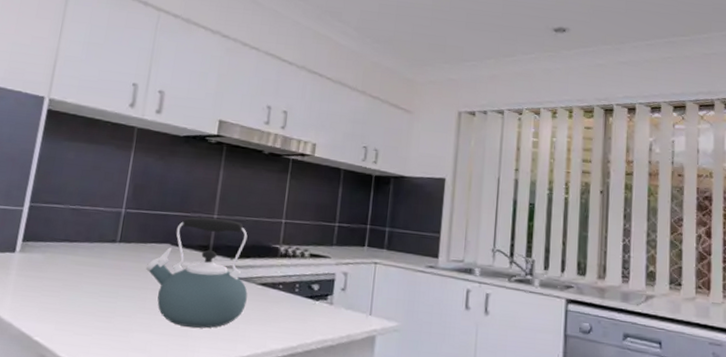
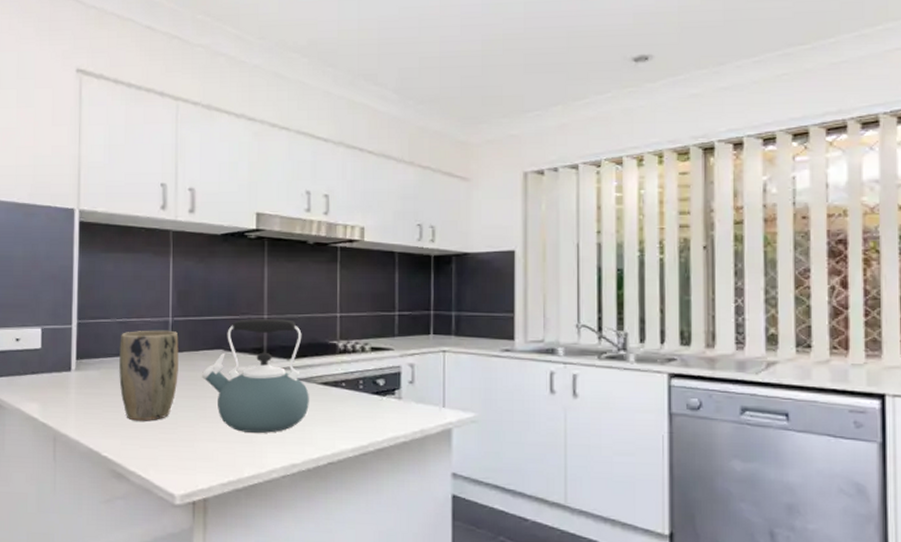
plant pot: none [62,218,129,308] -> present [119,330,179,421]

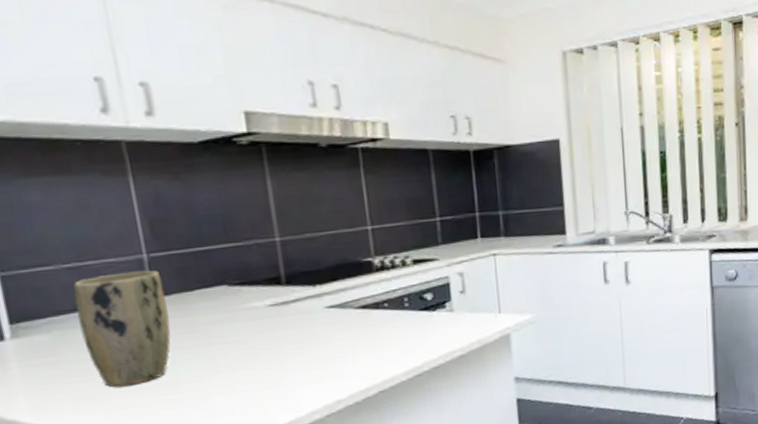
kettle: present [201,319,309,433] -> none [202,239,348,377]

